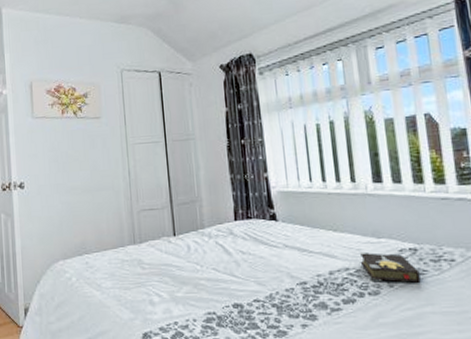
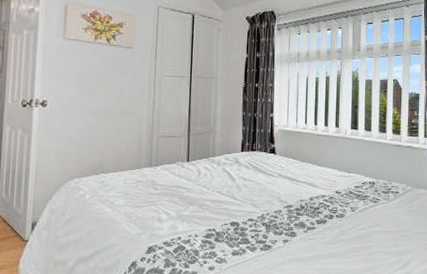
hardback book: present [360,251,421,283] -> none [333,183,374,209]

